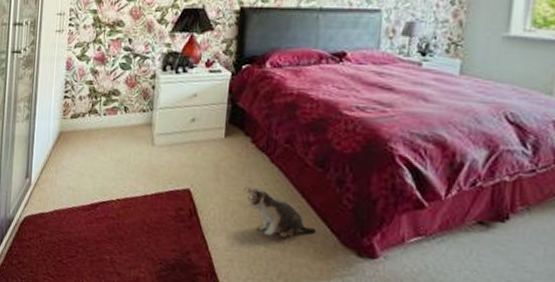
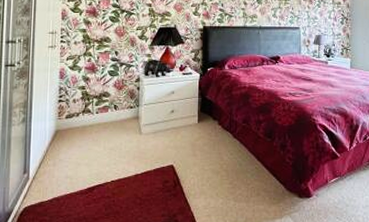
plush toy: present [244,186,317,239] -> none [215,158,270,193]

